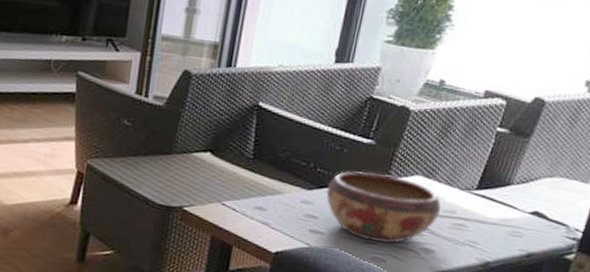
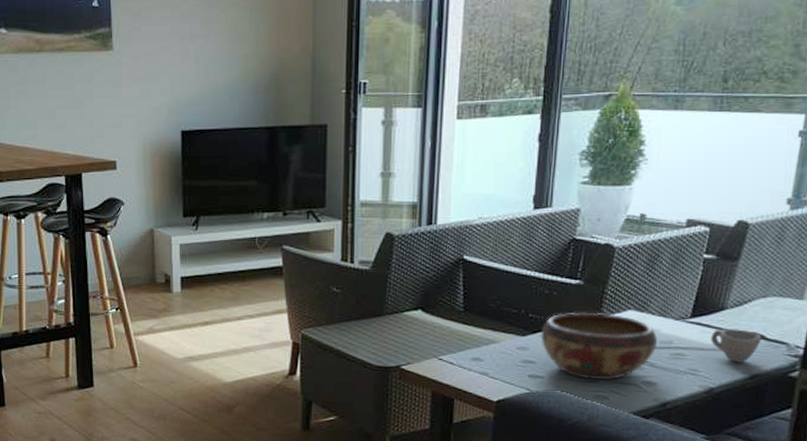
cup: none [493,204,544,240] -> present [711,329,762,363]

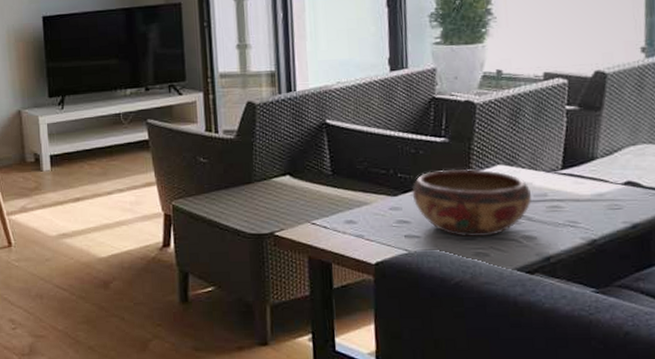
cup: present [711,329,762,363] -> none [585,178,638,212]

